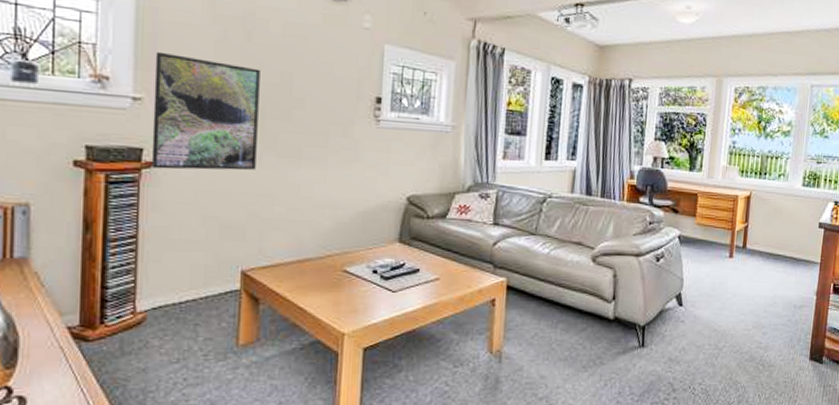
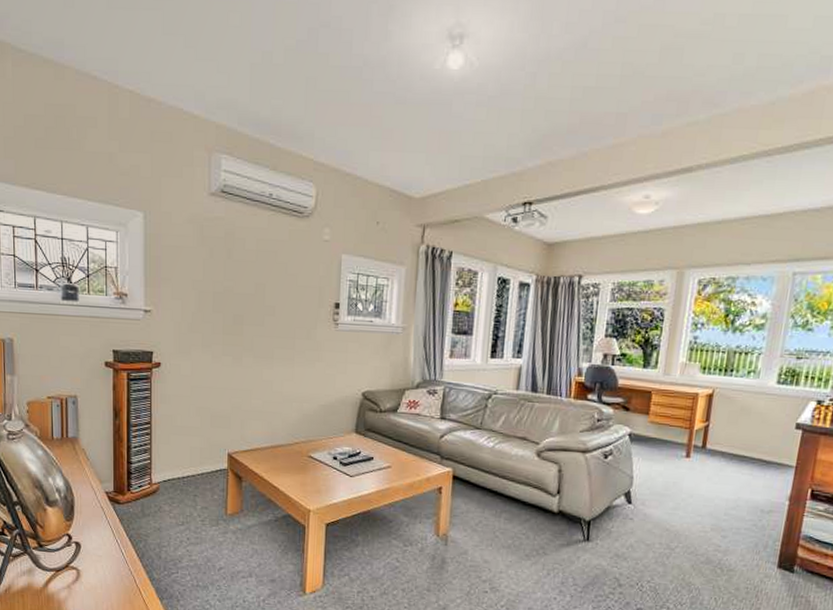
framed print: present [151,51,260,171] -> none [159,271,239,369]

